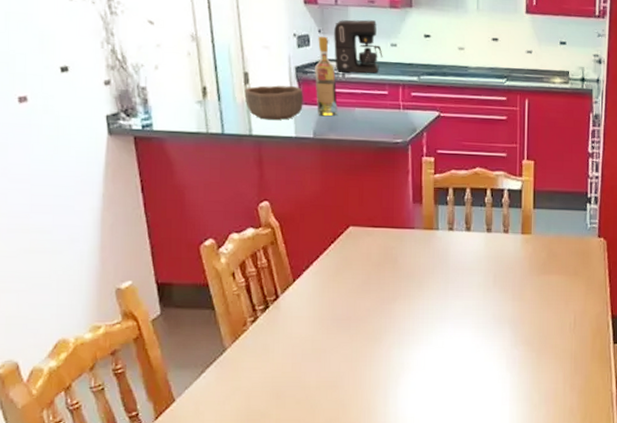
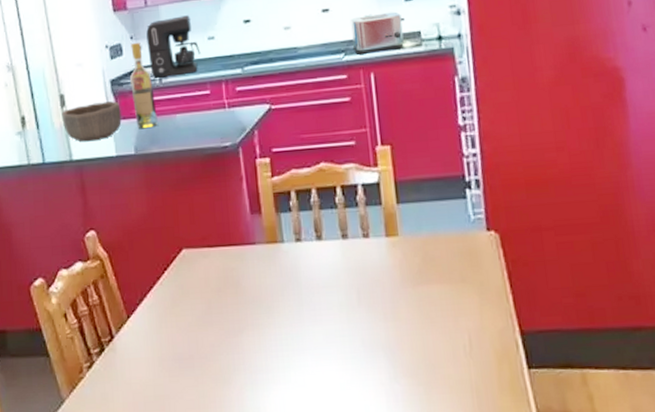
toaster: none [513,50,559,83] -> present [350,11,406,54]

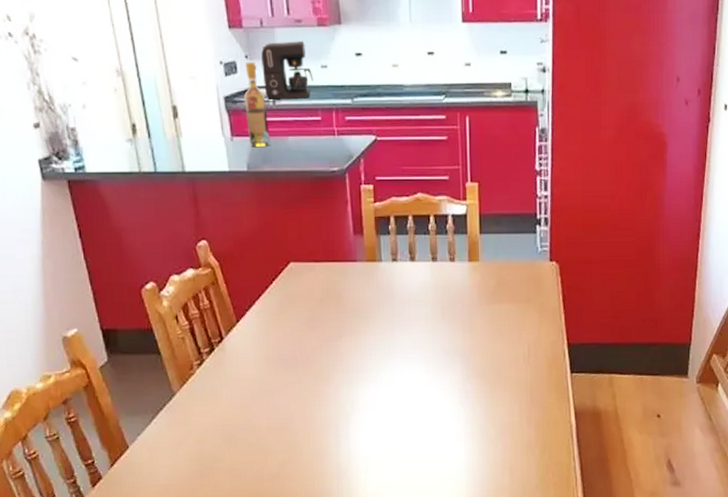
wooden bowl: present [61,101,122,142] -> none [174,118,235,155]
toaster: present [350,11,406,54] -> none [451,62,500,98]

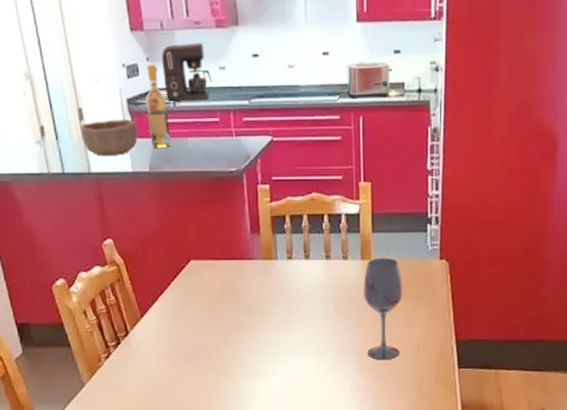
wooden bowl: none [174,118,235,155] -> present [80,120,137,156]
toaster: none [451,62,500,98] -> present [346,62,393,98]
wineglass: none [472,259,512,365] -> present [364,257,403,360]

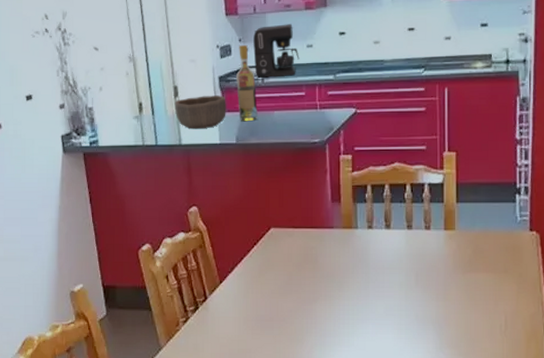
toaster: present [346,62,393,98] -> none [431,35,480,71]
wineglass: present [364,257,403,360] -> none [447,228,489,336]

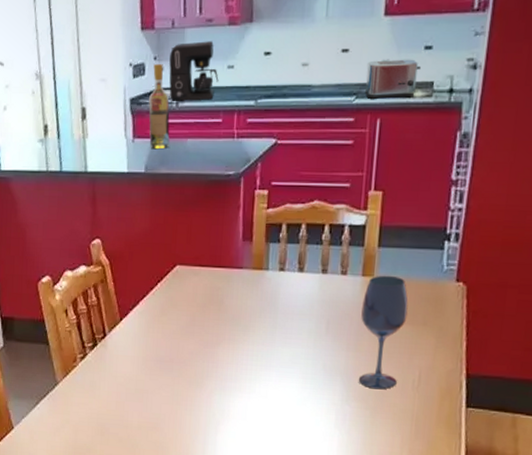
wooden bowl: present [174,95,226,129] -> none [81,119,137,156]
toaster: none [431,35,480,71] -> present [364,59,422,99]
wineglass: none [447,228,489,336] -> present [358,275,408,390]

